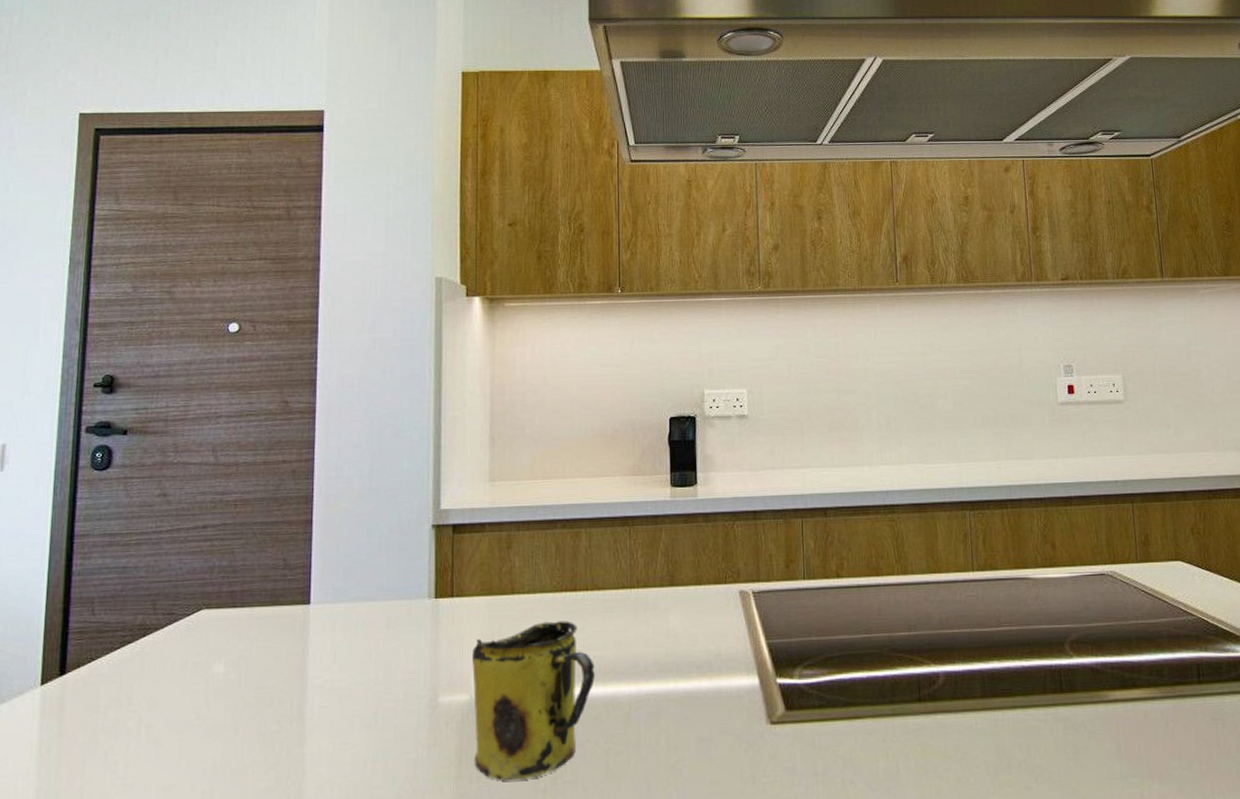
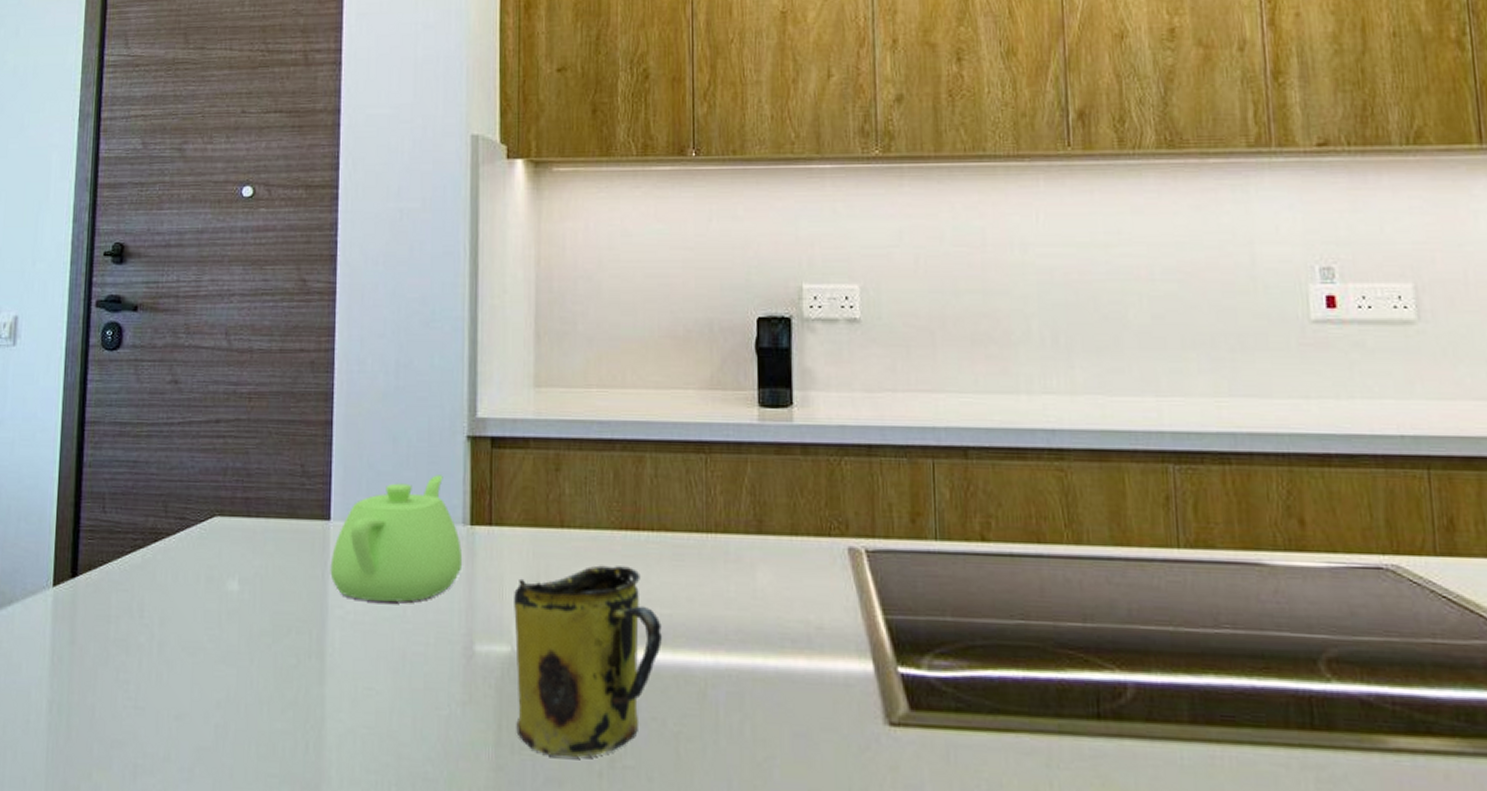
teapot: none [310,559,428,669] -> present [330,475,463,602]

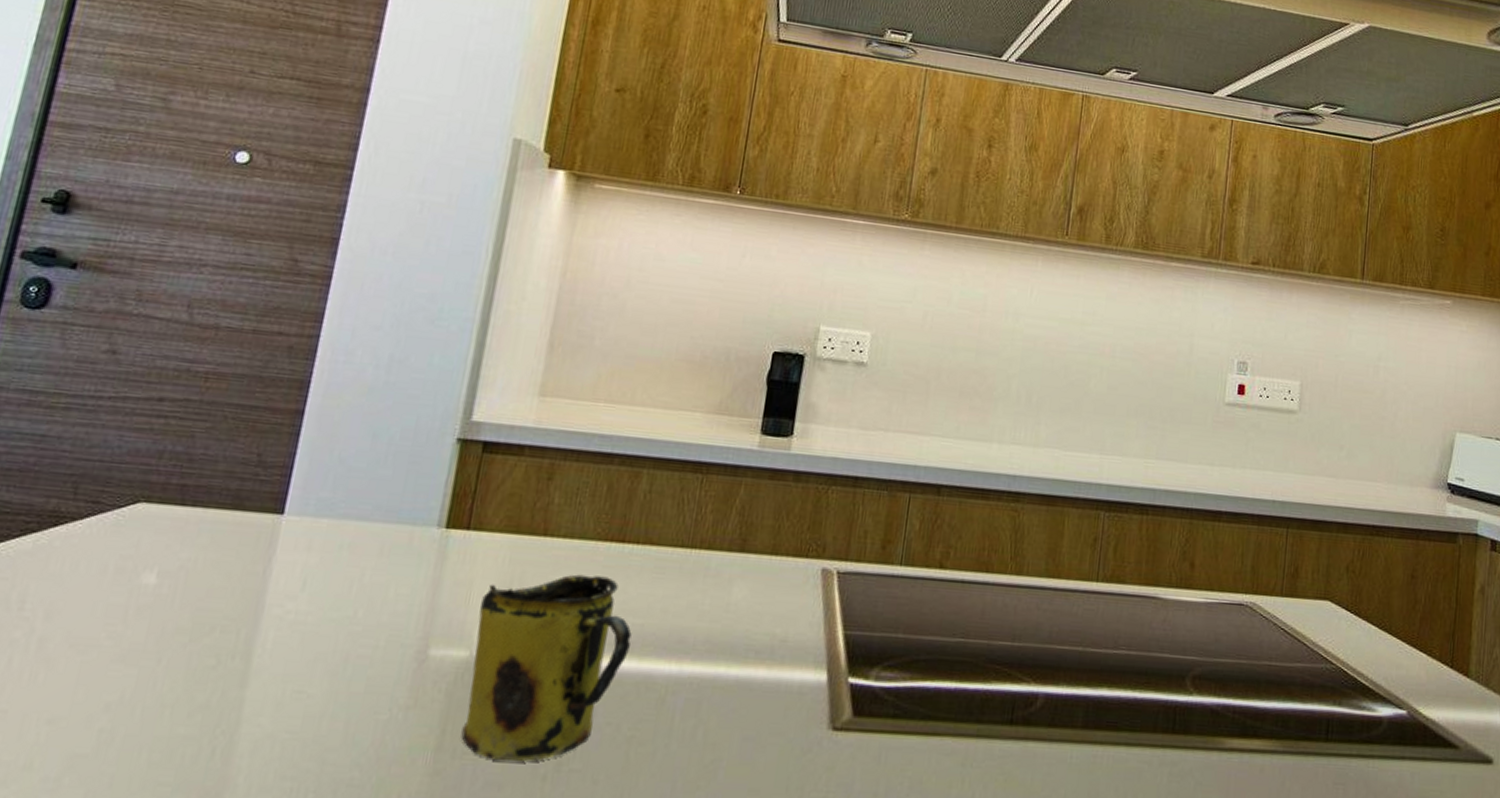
teapot: present [330,475,463,602] -> none [273,475,432,604]

